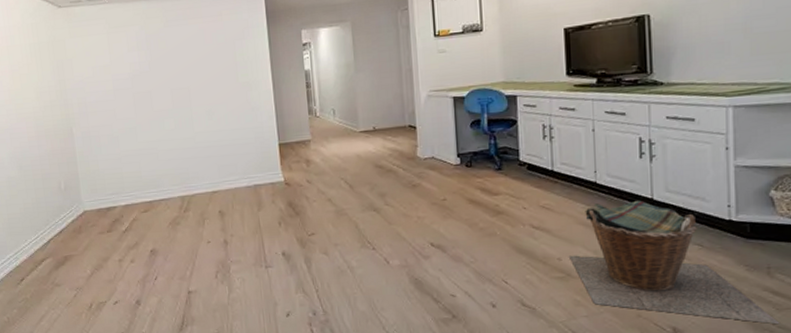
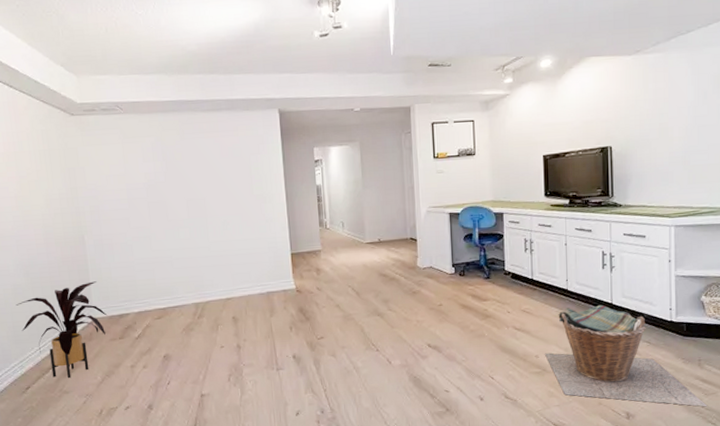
house plant: none [10,174,96,272] -> present [16,281,108,379]

